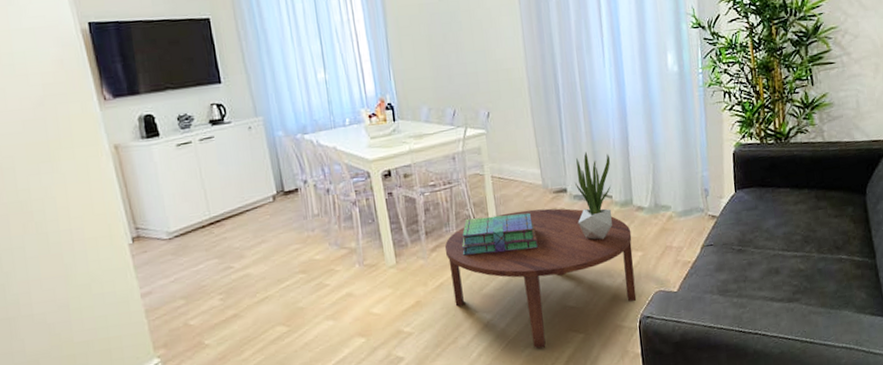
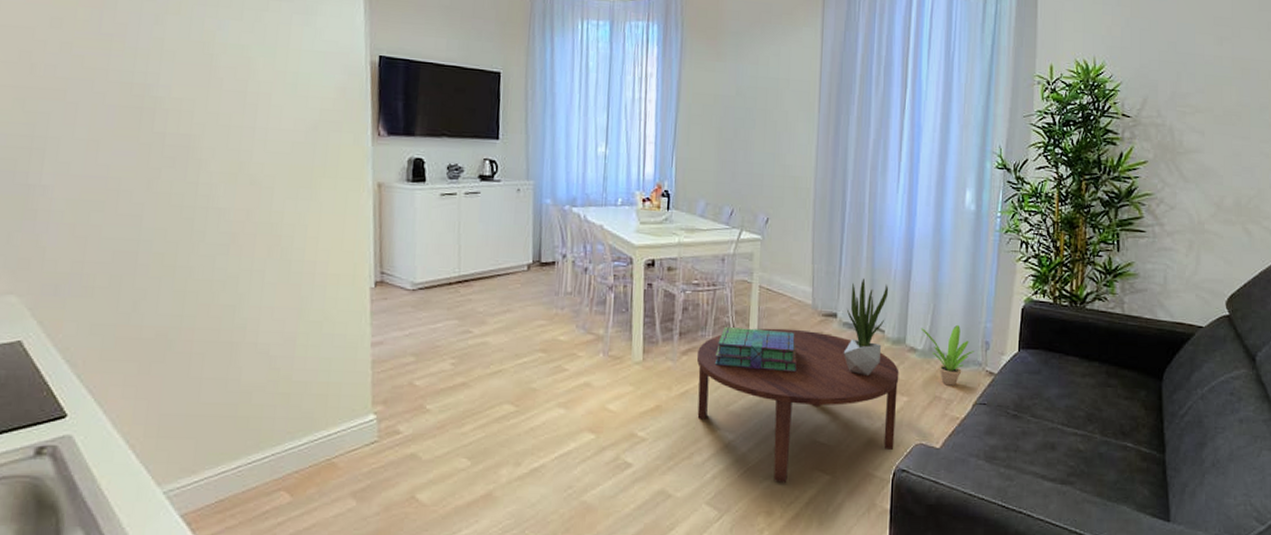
potted plant: none [644,178,697,235] -> present [920,324,975,386]

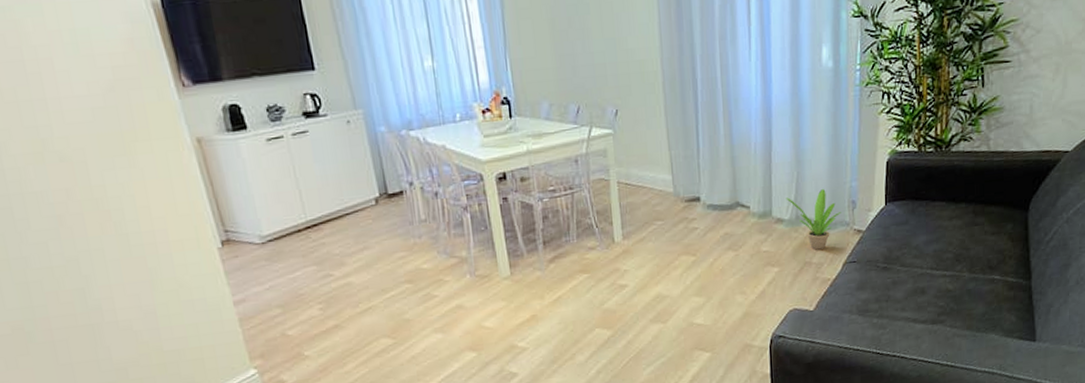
coffee table: present [696,328,899,483] -> none [563,218,769,367]
stack of books: present [715,327,797,373] -> none [582,222,666,268]
potted plant: present [843,278,888,376] -> none [710,157,750,254]

